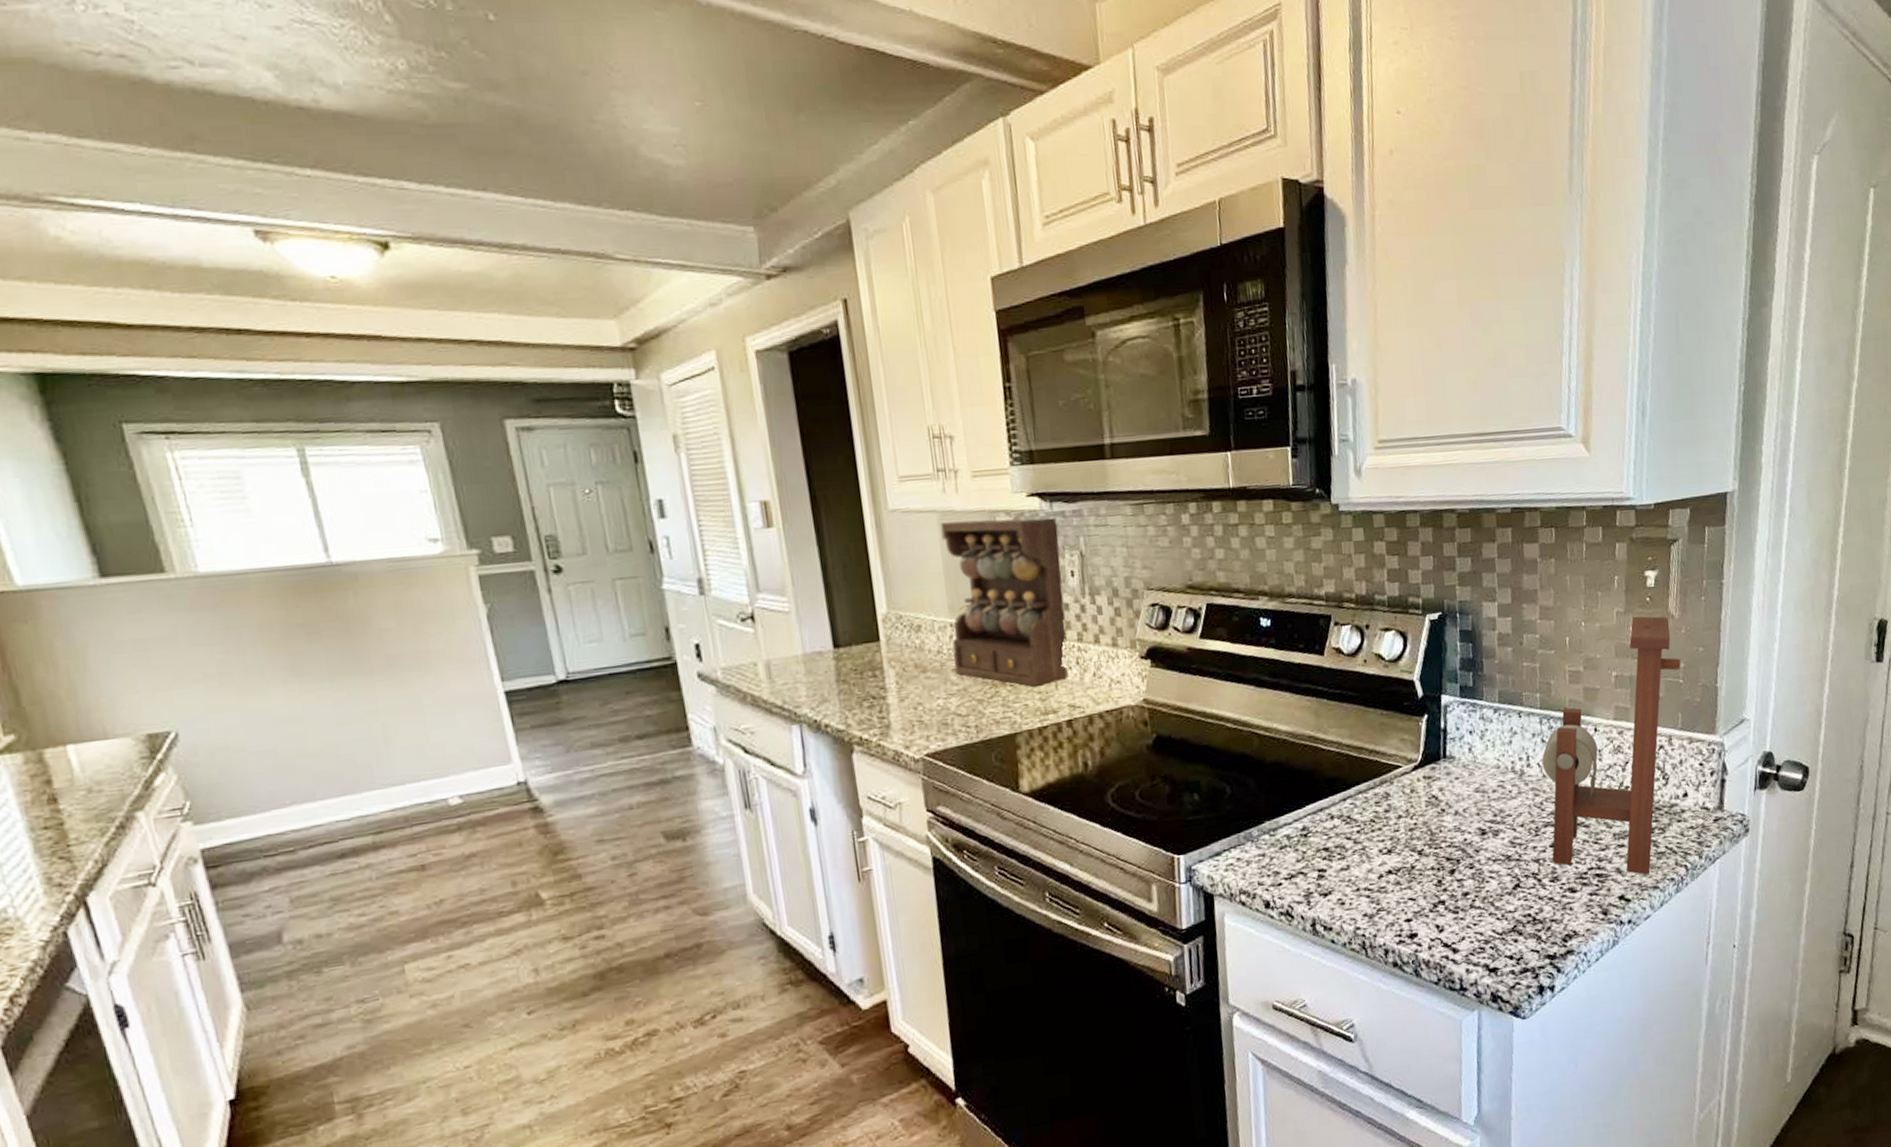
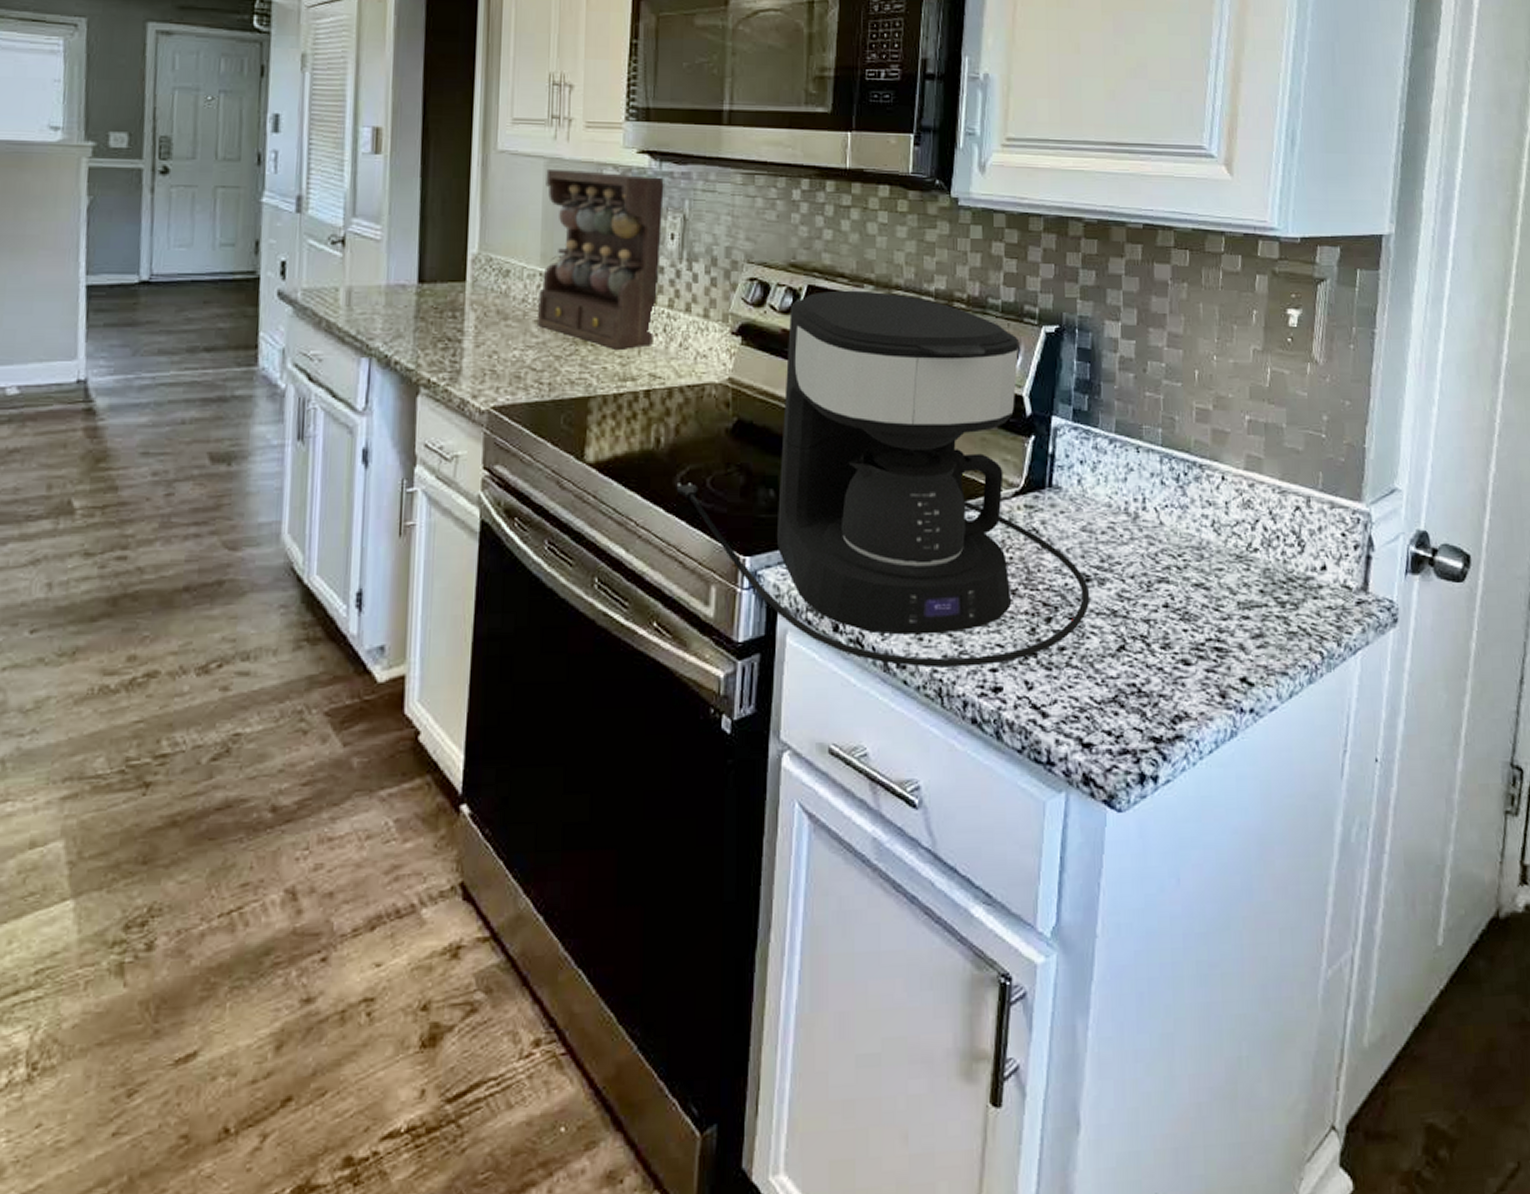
coffee maker: none [1108,601,1486,928] -> present [676,290,1089,668]
paper towel holder: present [1541,616,1681,875] -> none [1159,356,1324,657]

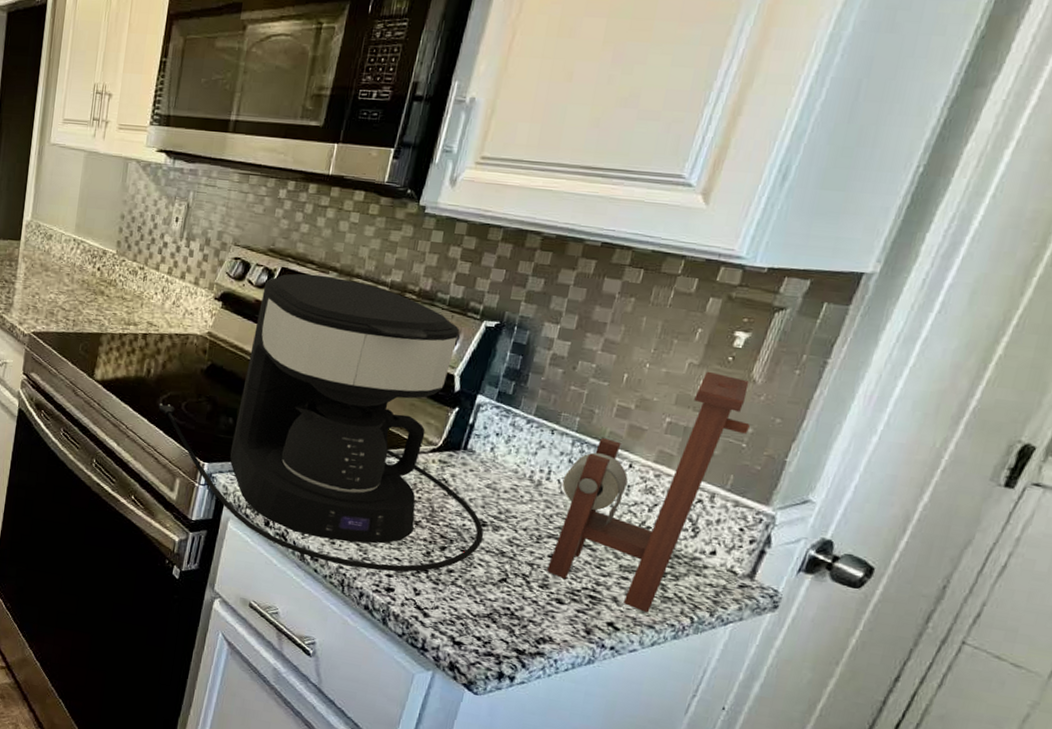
spice rack: present [538,170,664,349] -> none [69,160,175,302]
paper towel holder: none [1159,356,1324,657] -> present [547,371,750,613]

